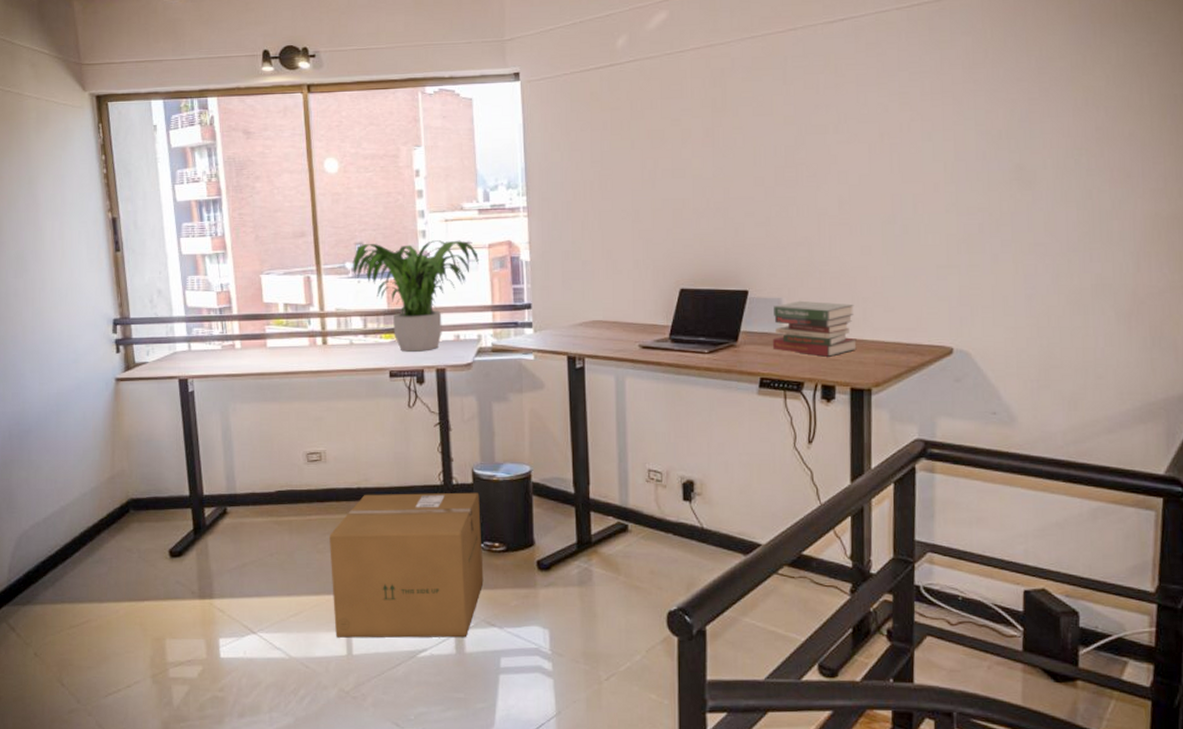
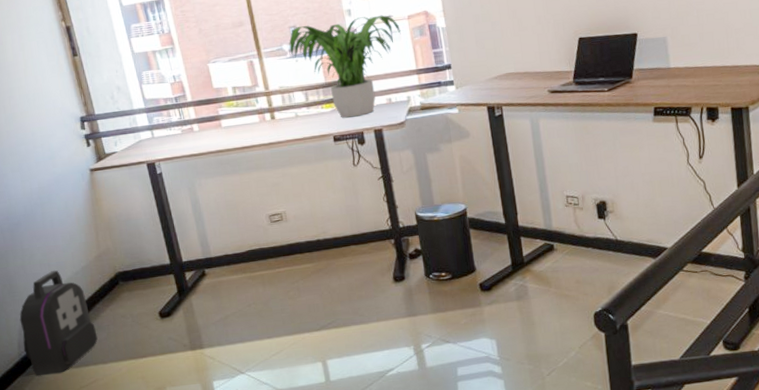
backpack: none [14,487,97,607] -> present [19,270,98,375]
box: present [330,492,484,638] -> none [298,232,436,368]
books: present [773,300,857,357] -> none [660,35,734,84]

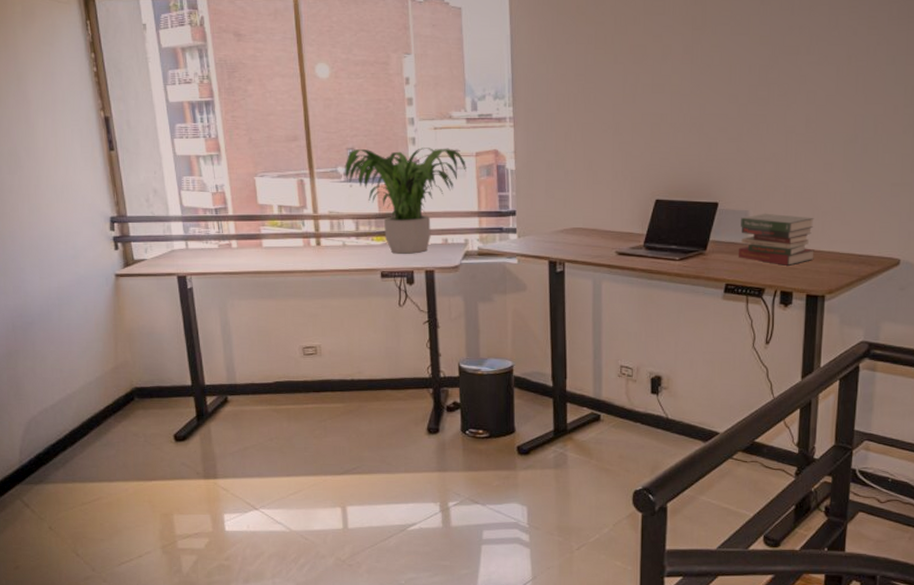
backpack: present [19,270,98,375] -> none [24,376,106,486]
books: none [660,35,734,84] -> present [739,213,814,266]

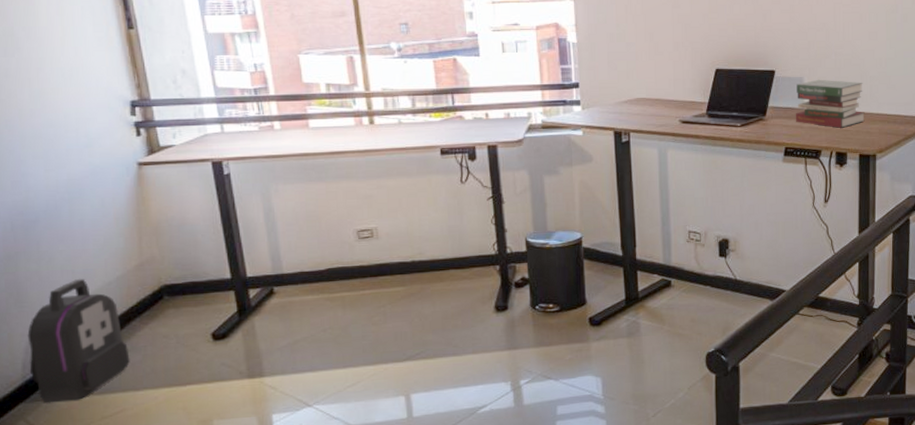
backpack: none [24,376,106,486] -> present [27,278,130,402]
potted plant: present [345,148,466,254] -> none [398,22,527,130]

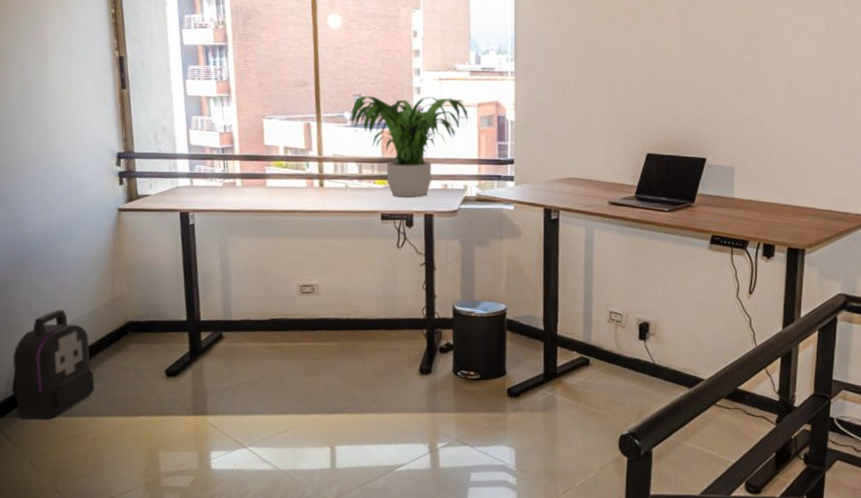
potted plant: none [398,22,527,130] -> present [351,96,468,198]
books: present [796,79,865,128] -> none [724,169,795,220]

